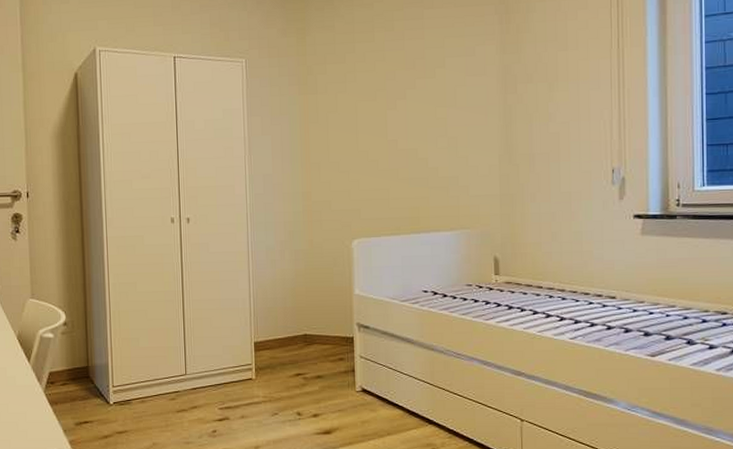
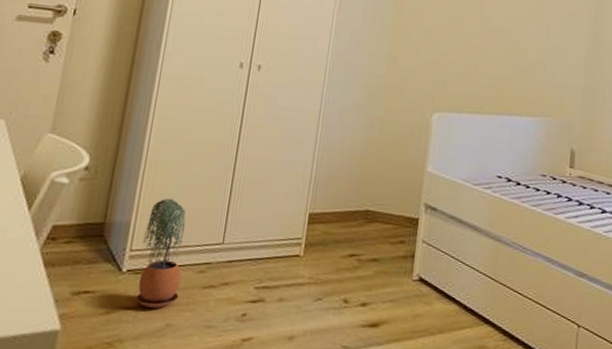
potted plant: none [121,341,159,431] -> present [135,198,186,308]

